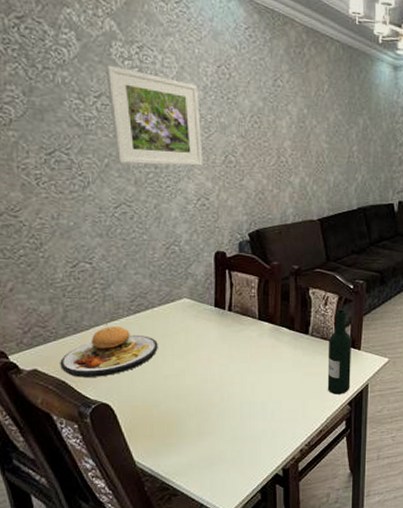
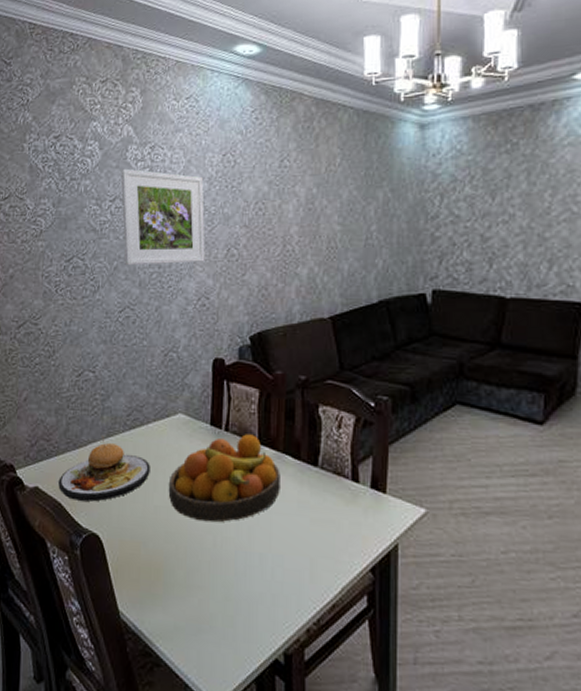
fruit bowl: none [177,313,278,383] -> present [168,434,280,523]
wine bottle: present [327,309,351,395] -> none [342,435,373,556]

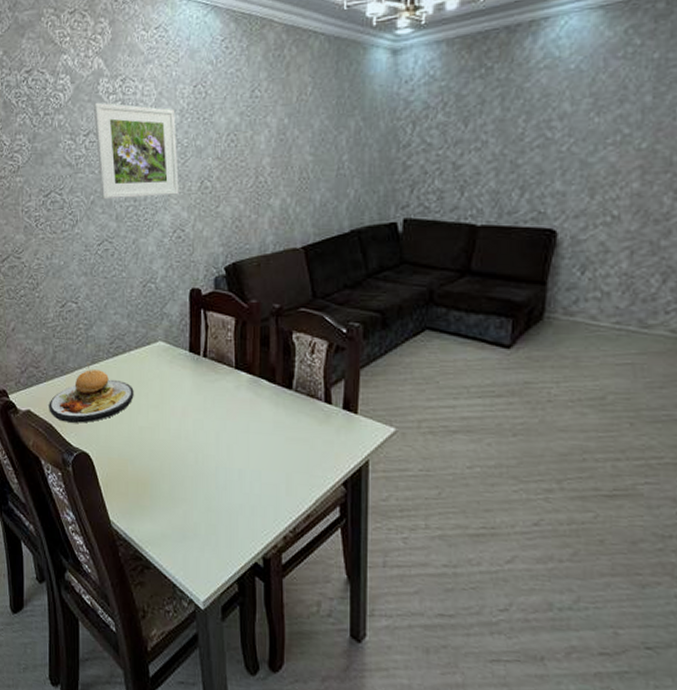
fruit bowl: present [168,434,280,523] -> none [151,360,257,442]

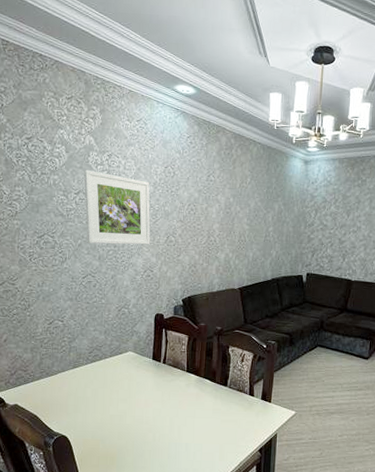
plate: present [49,363,134,423] -> none [34,367,107,414]

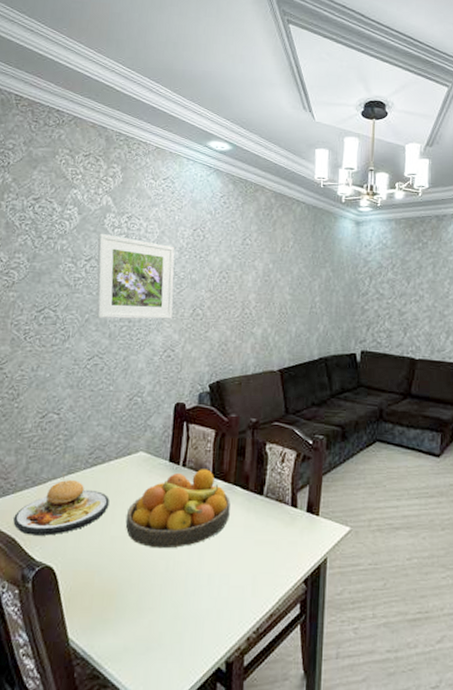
plate: none [34,367,107,414] -> present [13,473,110,536]
fruit bowl: none [121,365,202,425] -> present [125,469,230,549]

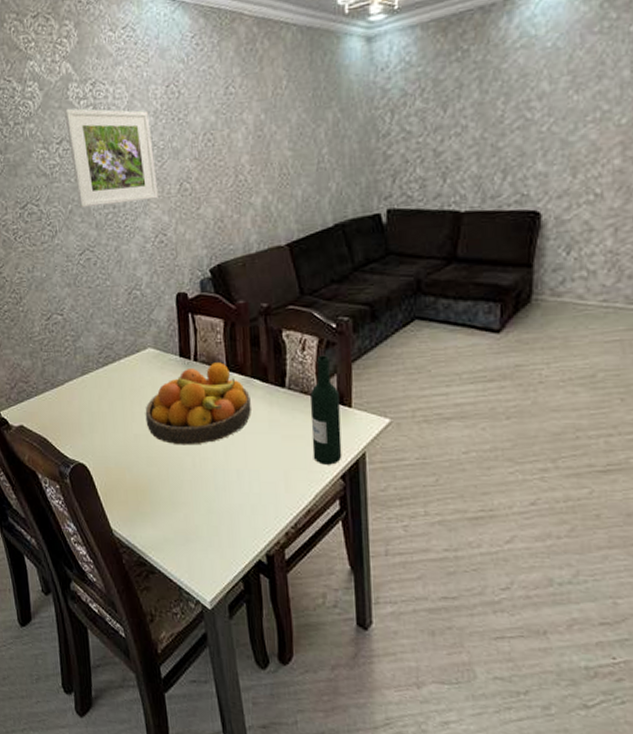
plate: present [13,473,110,536] -> none [41,374,127,435]
wine bottle: none [281,468,309,570] -> present [309,355,342,465]

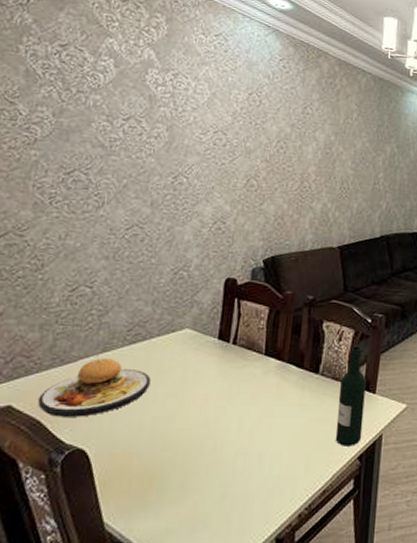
plate: none [41,374,127,435] -> present [38,351,151,417]
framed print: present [64,108,159,207] -> none [135,90,228,189]
fruit bowl: present [145,362,251,446] -> none [169,347,284,429]

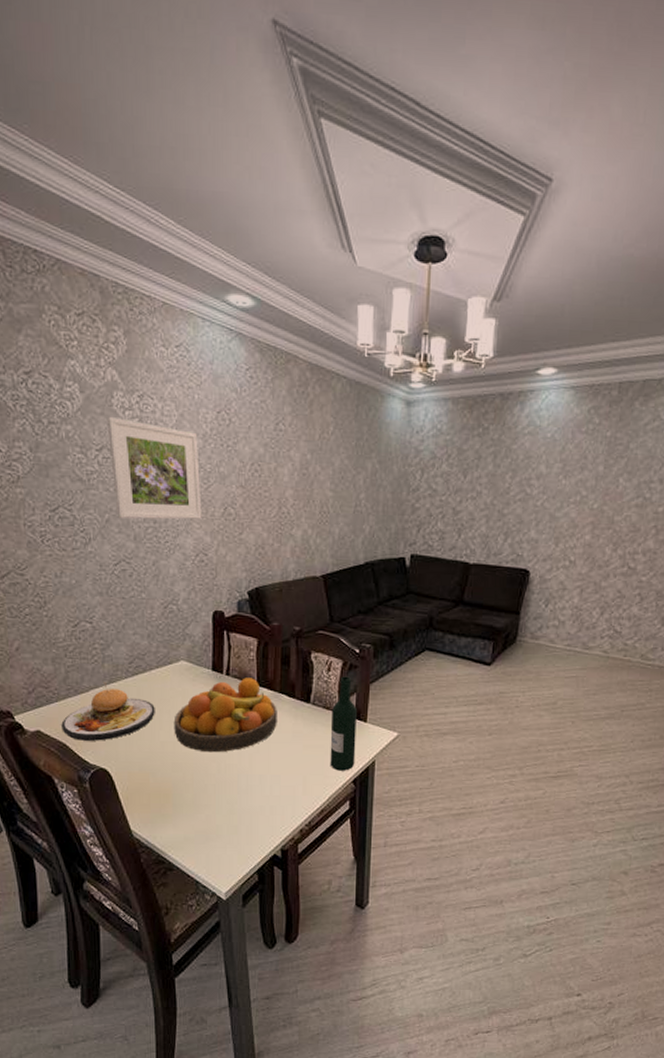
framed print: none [135,90,228,189] -> present [106,416,202,520]
fruit bowl: none [169,347,284,429] -> present [173,677,277,753]

